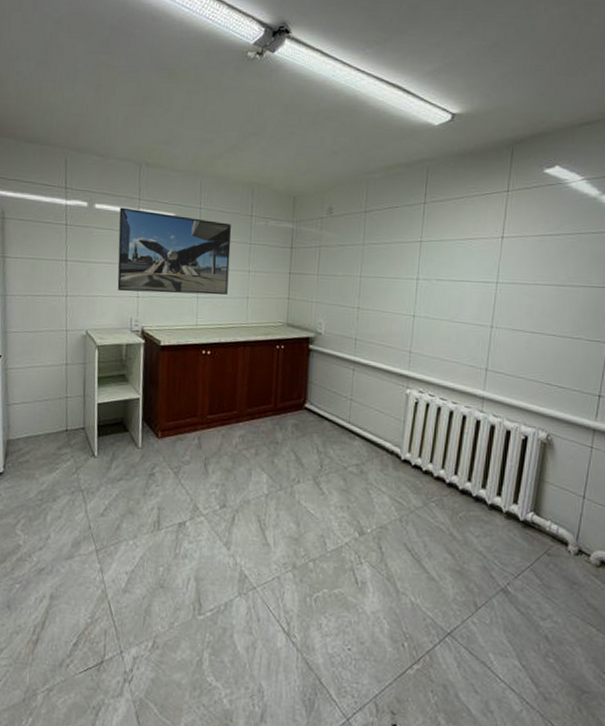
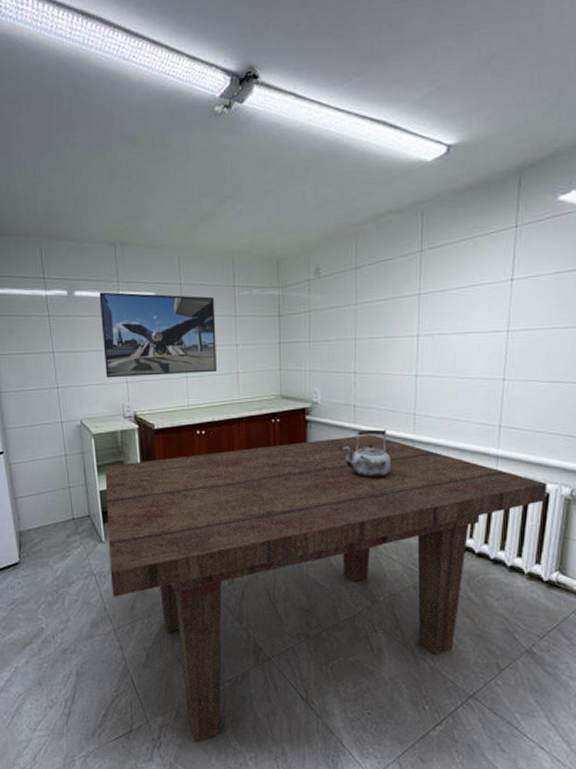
dining table: none [98,367,526,677] -> present [104,435,547,743]
kettle: none [342,362,386,410] -> present [343,429,391,478]

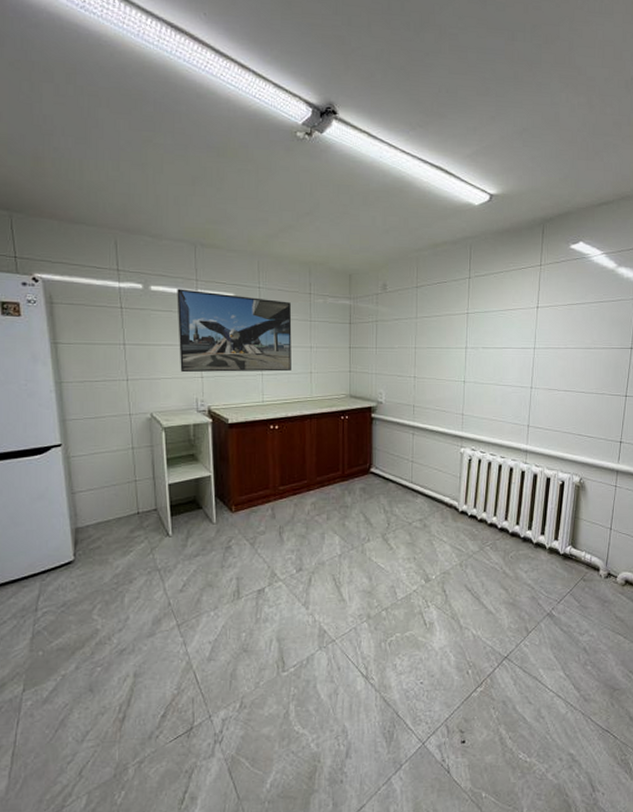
dining table: present [104,435,547,743] -> none [175,432,563,732]
kettle: present [343,429,391,478] -> none [403,427,443,470]

